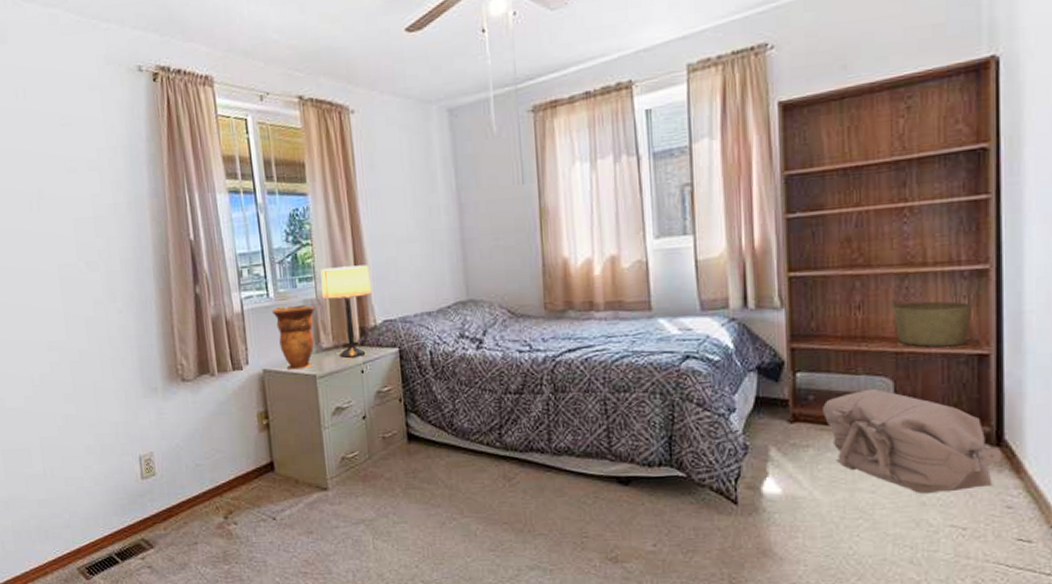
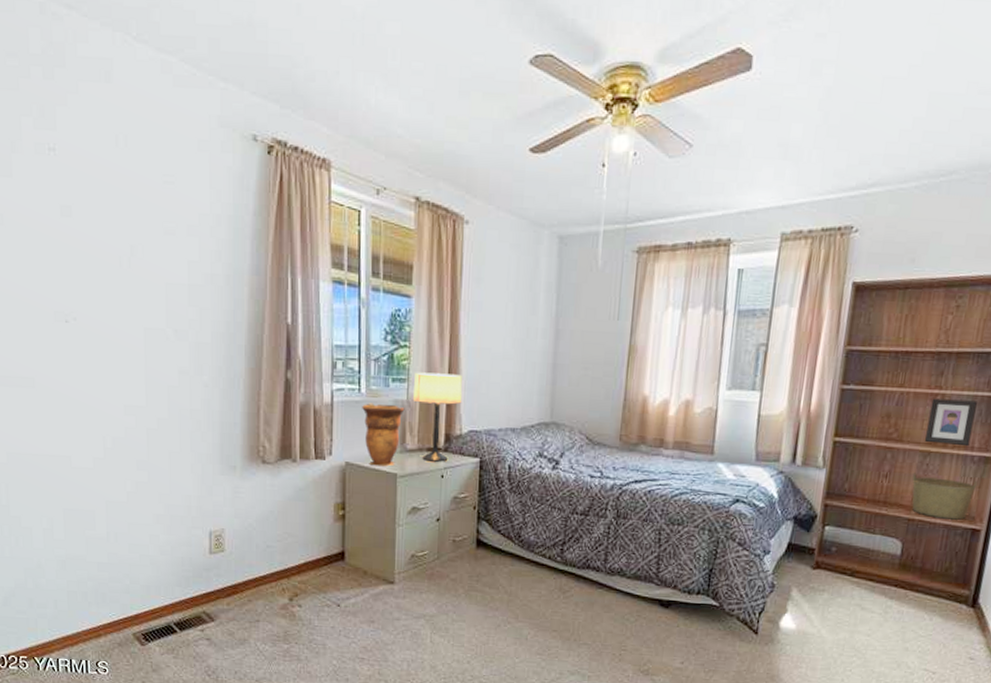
duffel bag: present [823,388,1003,493] -> none [841,547,975,642]
picture frame: none [898,208,955,264] -> present [925,398,977,447]

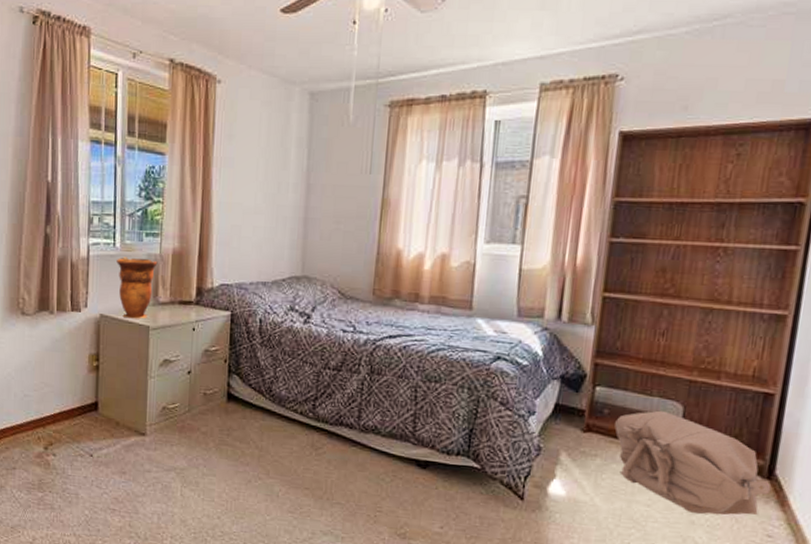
table lamp: present [412,372,463,463] -> none [165,227,214,316]
duffel bag: none [841,547,975,642] -> present [614,410,772,515]
basket: present [912,472,977,520] -> none [692,331,768,383]
picture frame: present [925,398,977,447] -> none [706,252,765,304]

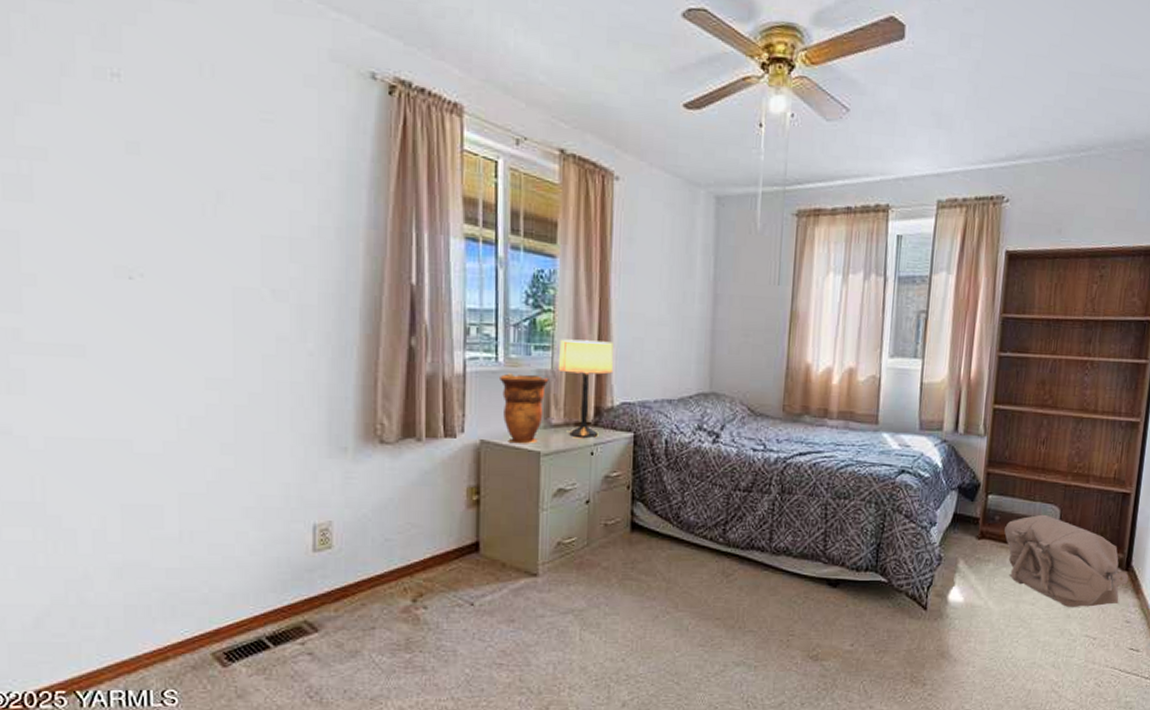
table lamp: none [165,227,214,316] -> present [557,339,614,439]

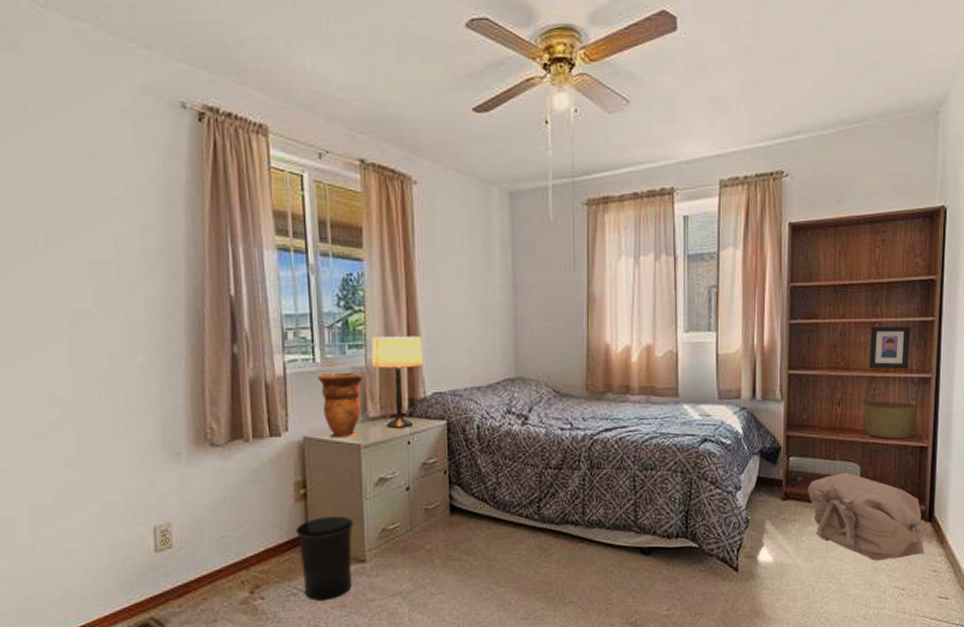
waste bin: none [465,525,527,613] -> present [295,516,353,600]
basket: none [1067,438,1125,484] -> present [862,398,919,440]
picture frame: none [1077,365,1122,412] -> present [870,326,910,370]

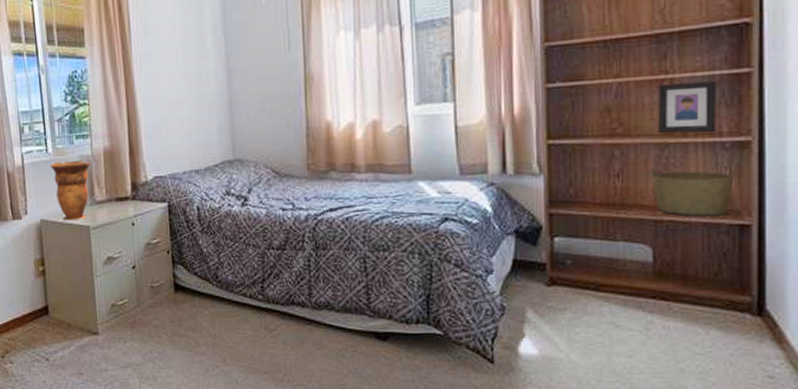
waste bin: present [295,516,353,600] -> none [37,291,87,367]
table lamp: present [371,336,424,429] -> none [96,124,144,212]
duffel bag: present [808,472,933,560] -> none [580,255,764,360]

